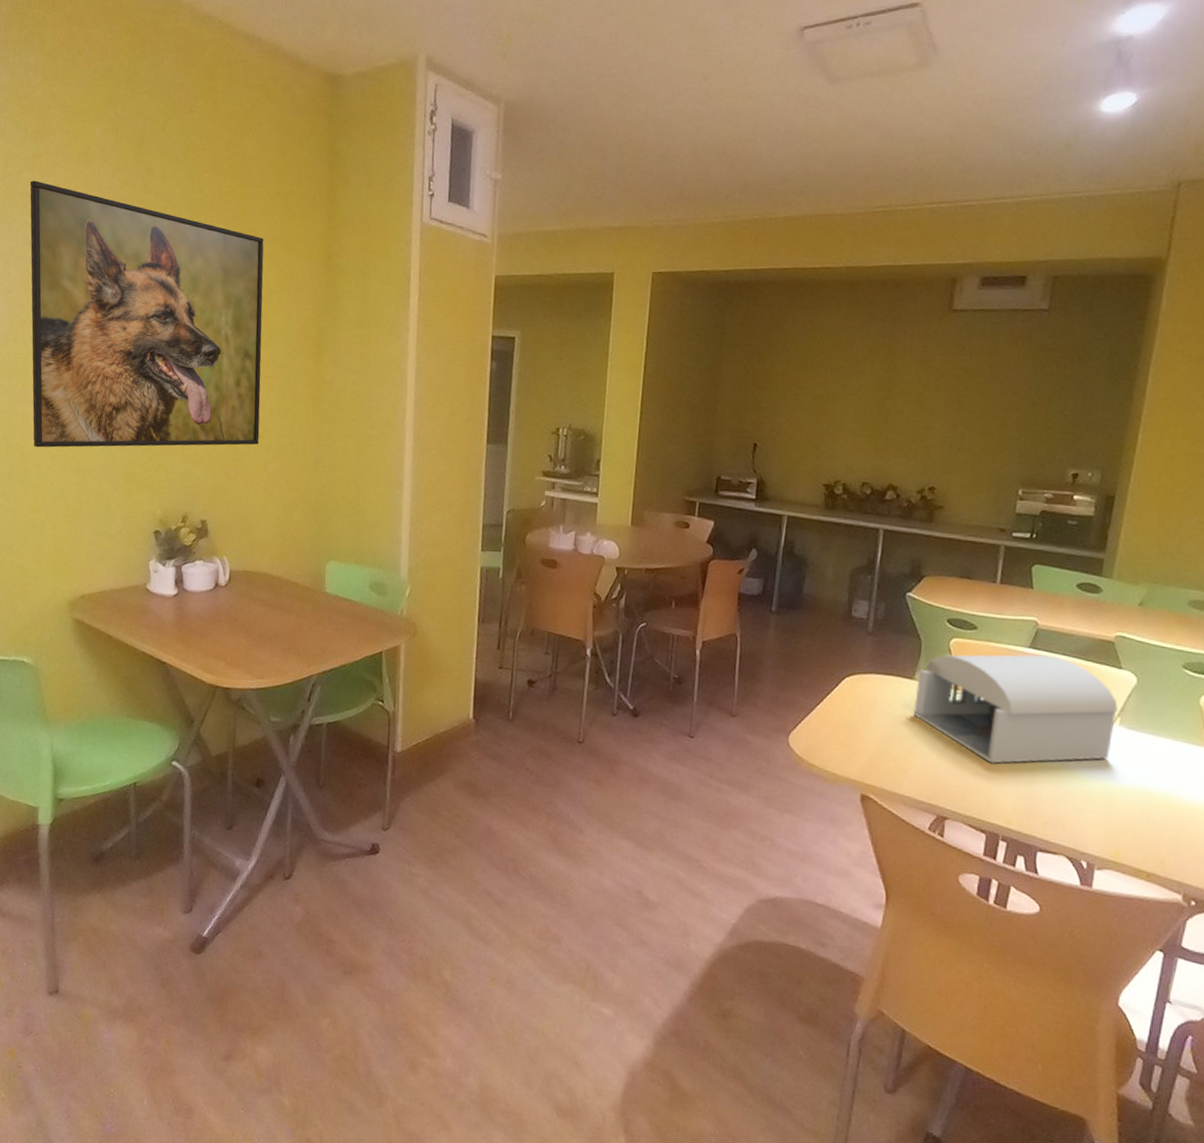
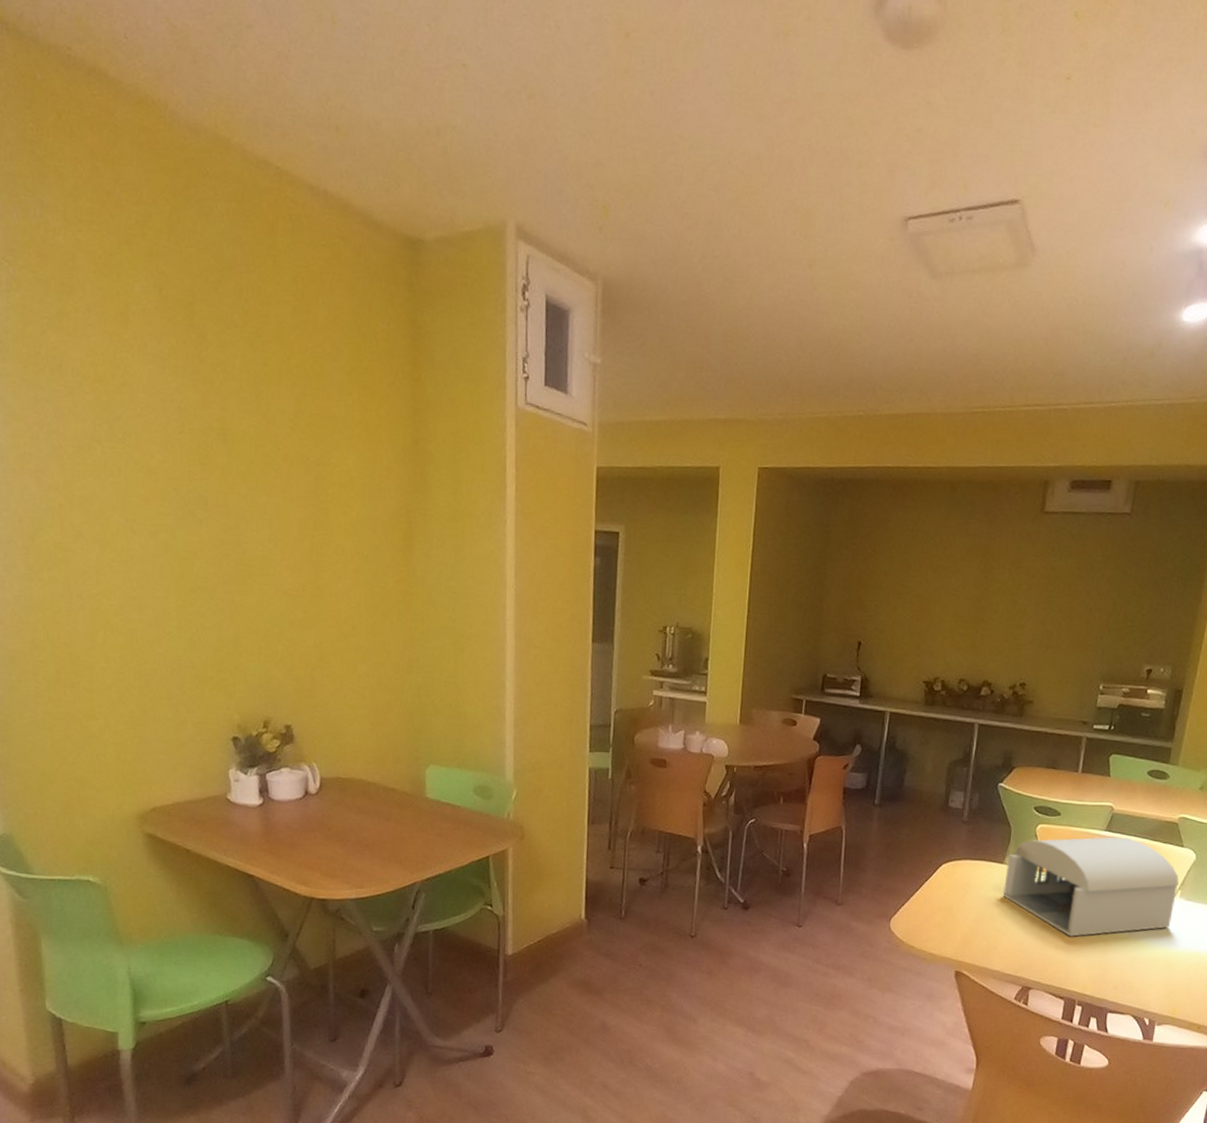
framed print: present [30,180,264,448] -> none [57,342,346,648]

